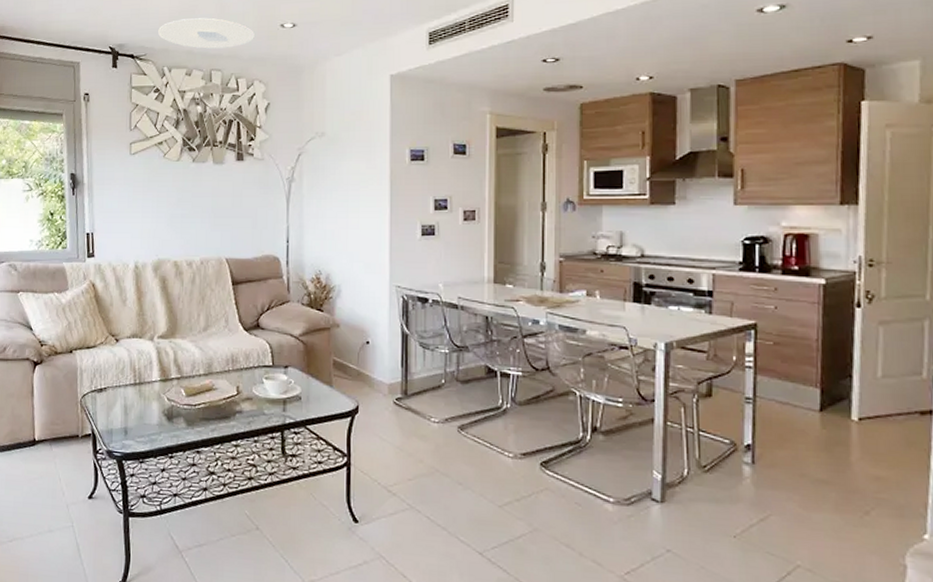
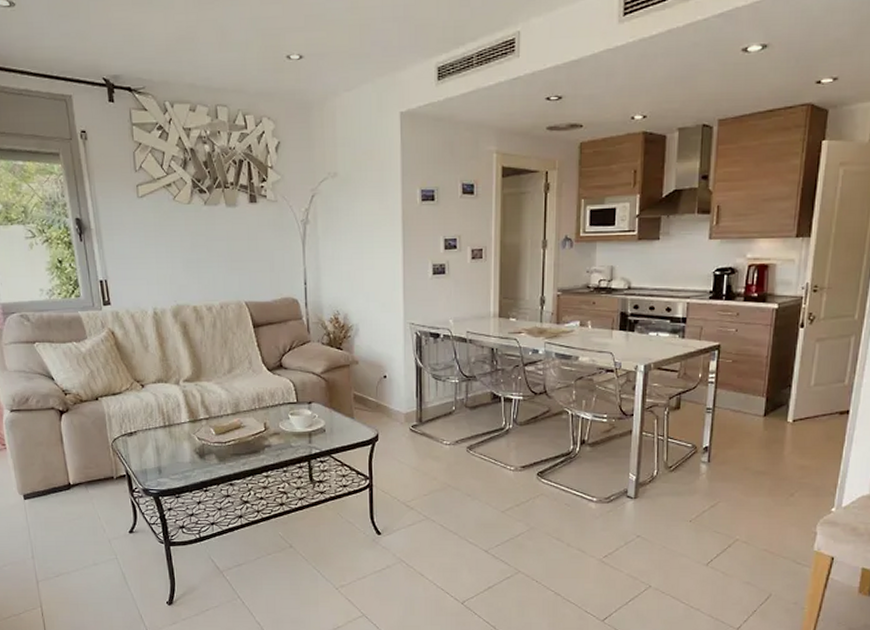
ceiling light: present [158,18,255,49] -> none [156,46,260,82]

